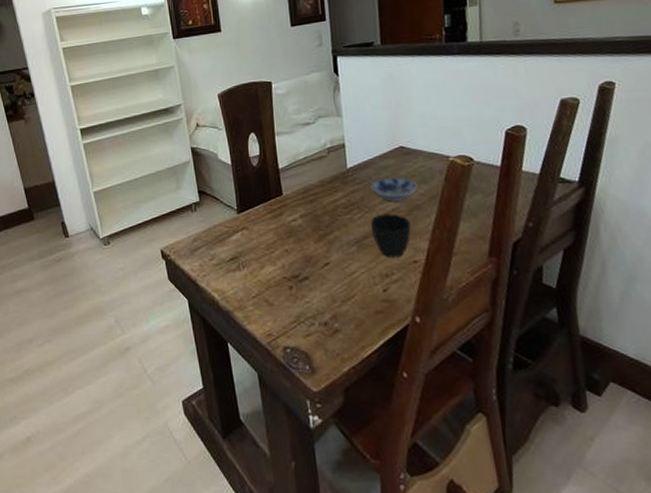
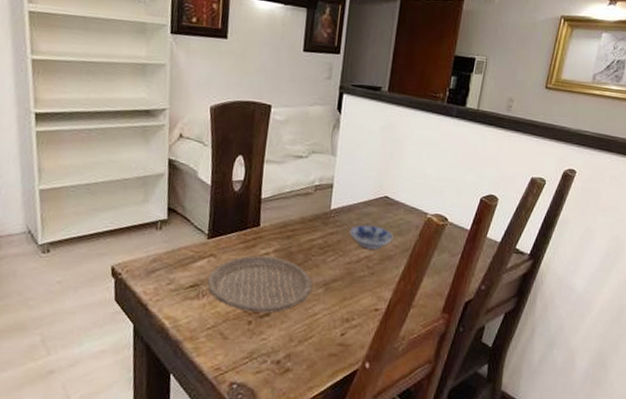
plate: none [244,222,344,278] -> present [207,255,312,313]
cup: present [370,213,411,259] -> none [341,259,380,305]

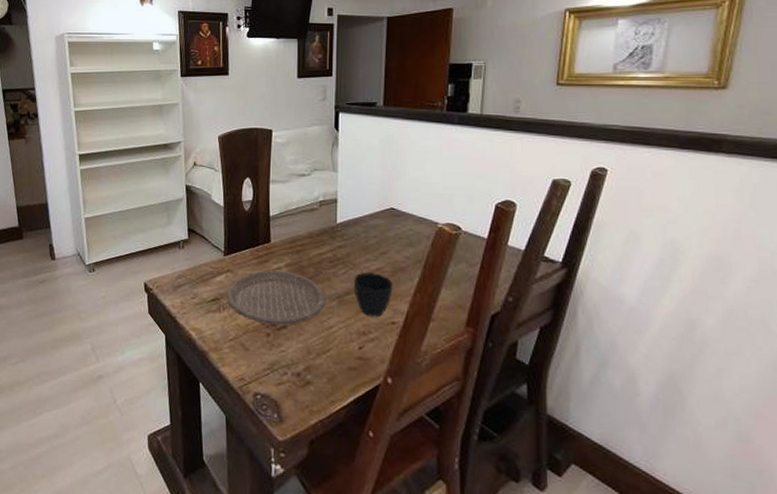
cup: none [341,259,380,305] -> present [353,272,393,318]
bowl: present [349,224,394,250] -> none [358,237,404,262]

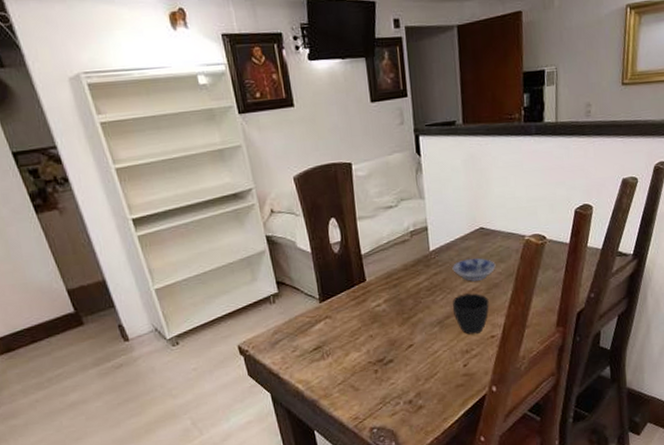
plate: present [226,270,325,326] -> none [328,307,427,362]
bowl: none [358,237,404,262] -> present [452,258,496,282]

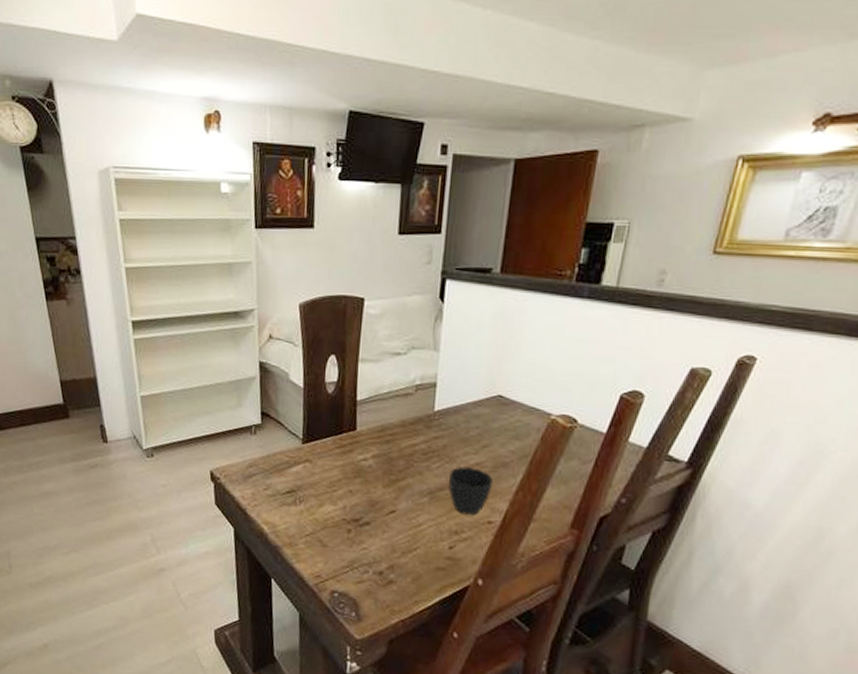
bowl: present [452,258,496,282] -> none [456,427,509,456]

